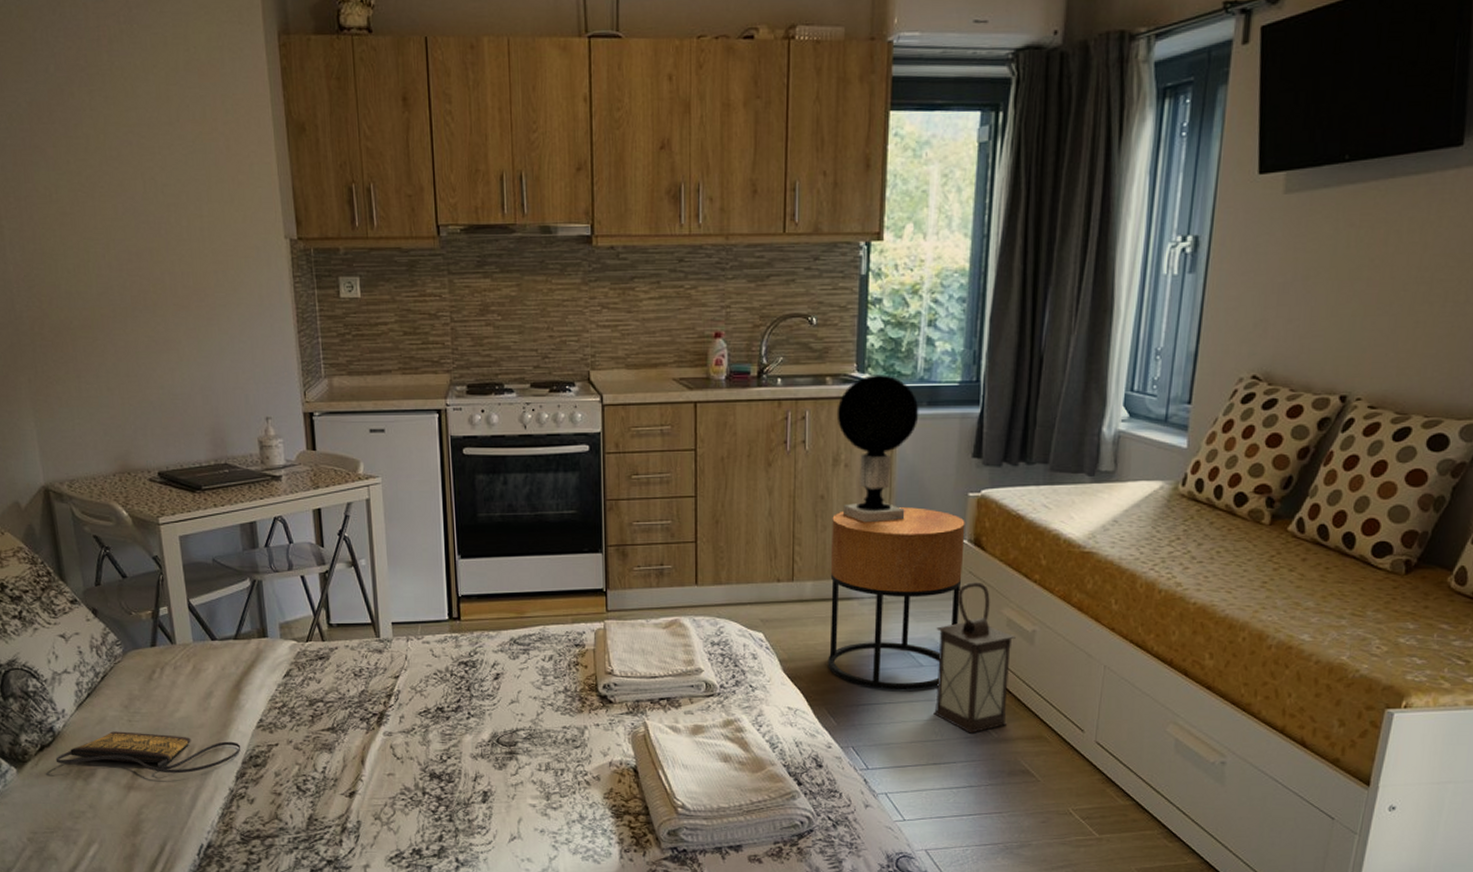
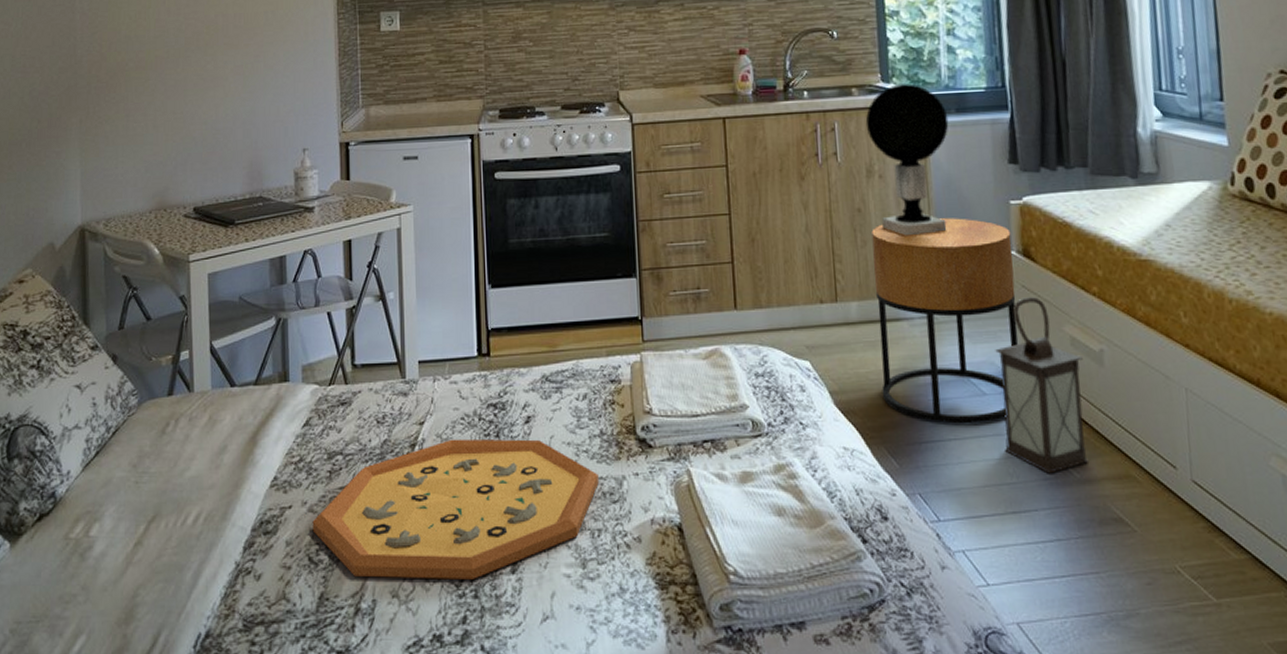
handbag: present [55,731,241,774] -> none [53,495,252,545]
decorative tray: none [298,691,562,807] -> present [312,439,599,579]

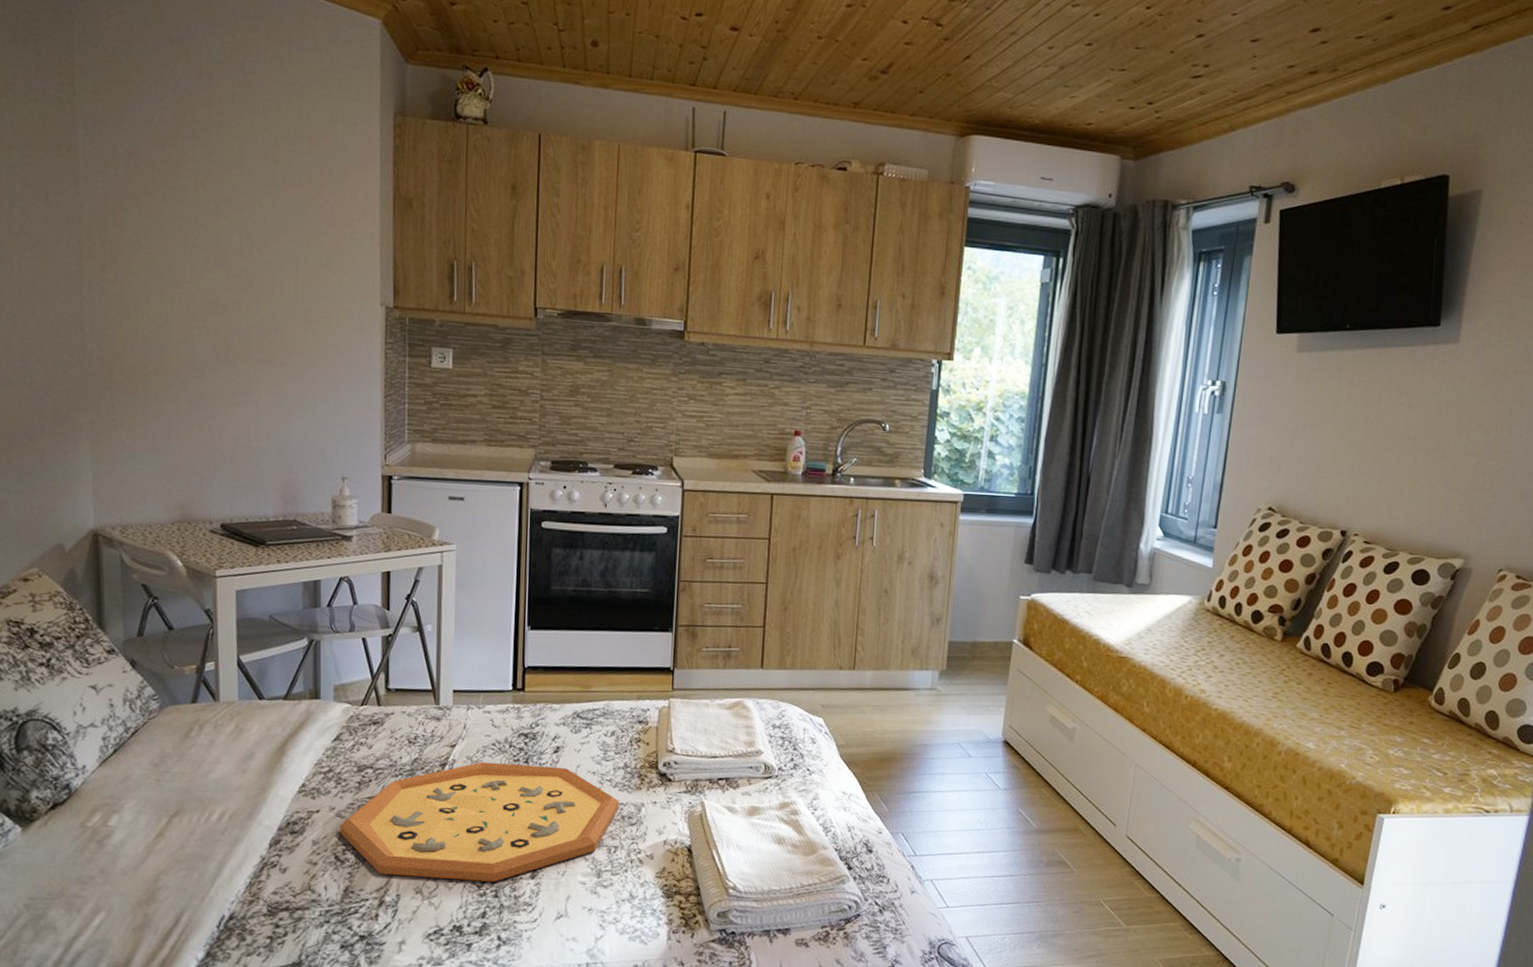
table lamp: present [865,83,949,236] -> none [903,481,979,618]
side table: present [871,217,1019,424] -> none [882,604,1016,780]
lantern: present [995,296,1090,474] -> none [980,678,1057,824]

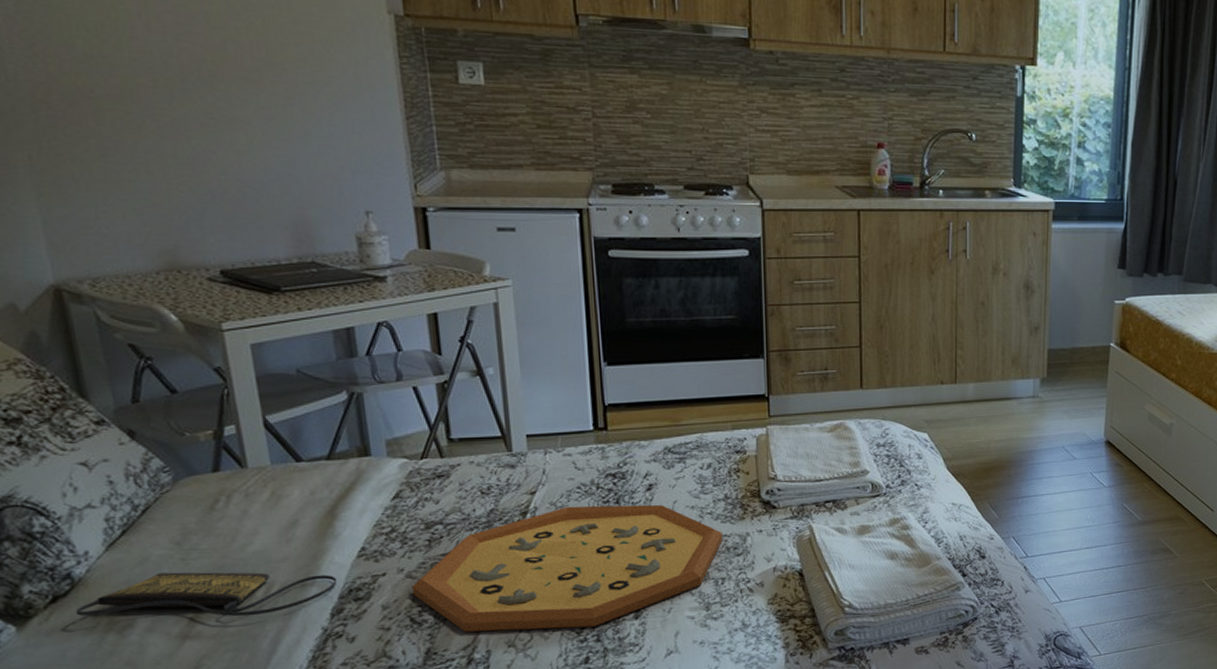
handbag: none [68,791,279,839] -> present [75,572,338,617]

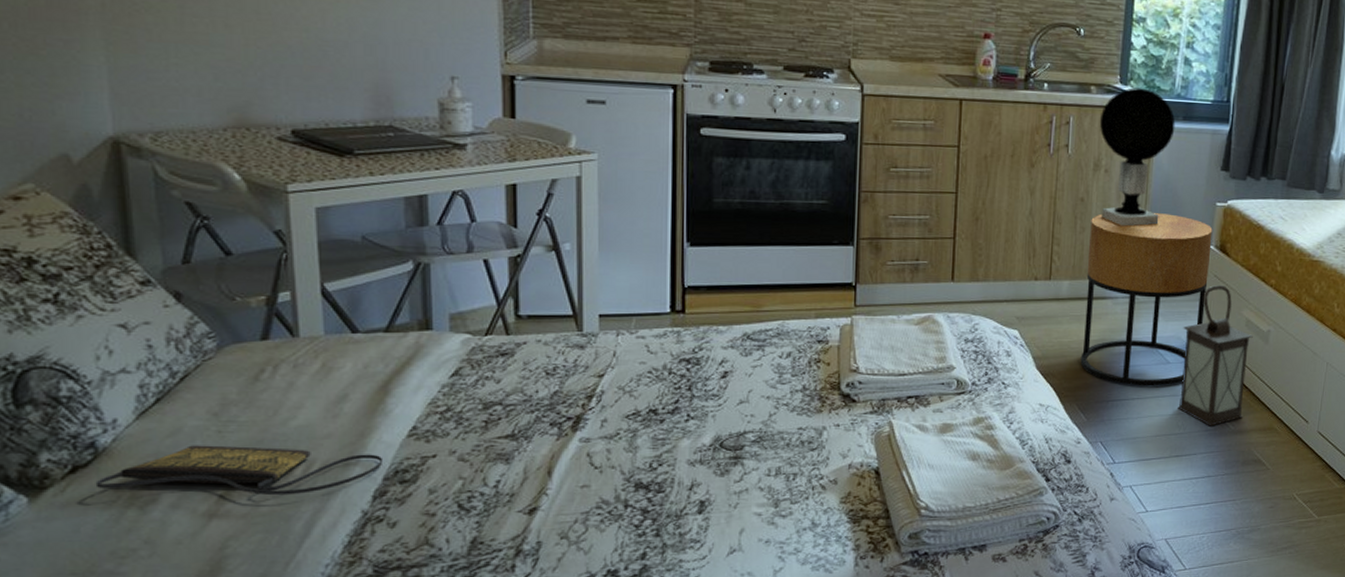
decorative tray: present [411,504,723,632] -> none [463,391,798,522]
side table: none [989,312,1112,483] -> present [1080,212,1213,386]
table lamp: none [995,190,1071,328] -> present [1099,87,1176,226]
lantern: none [1086,380,1156,518] -> present [1178,284,1253,426]

